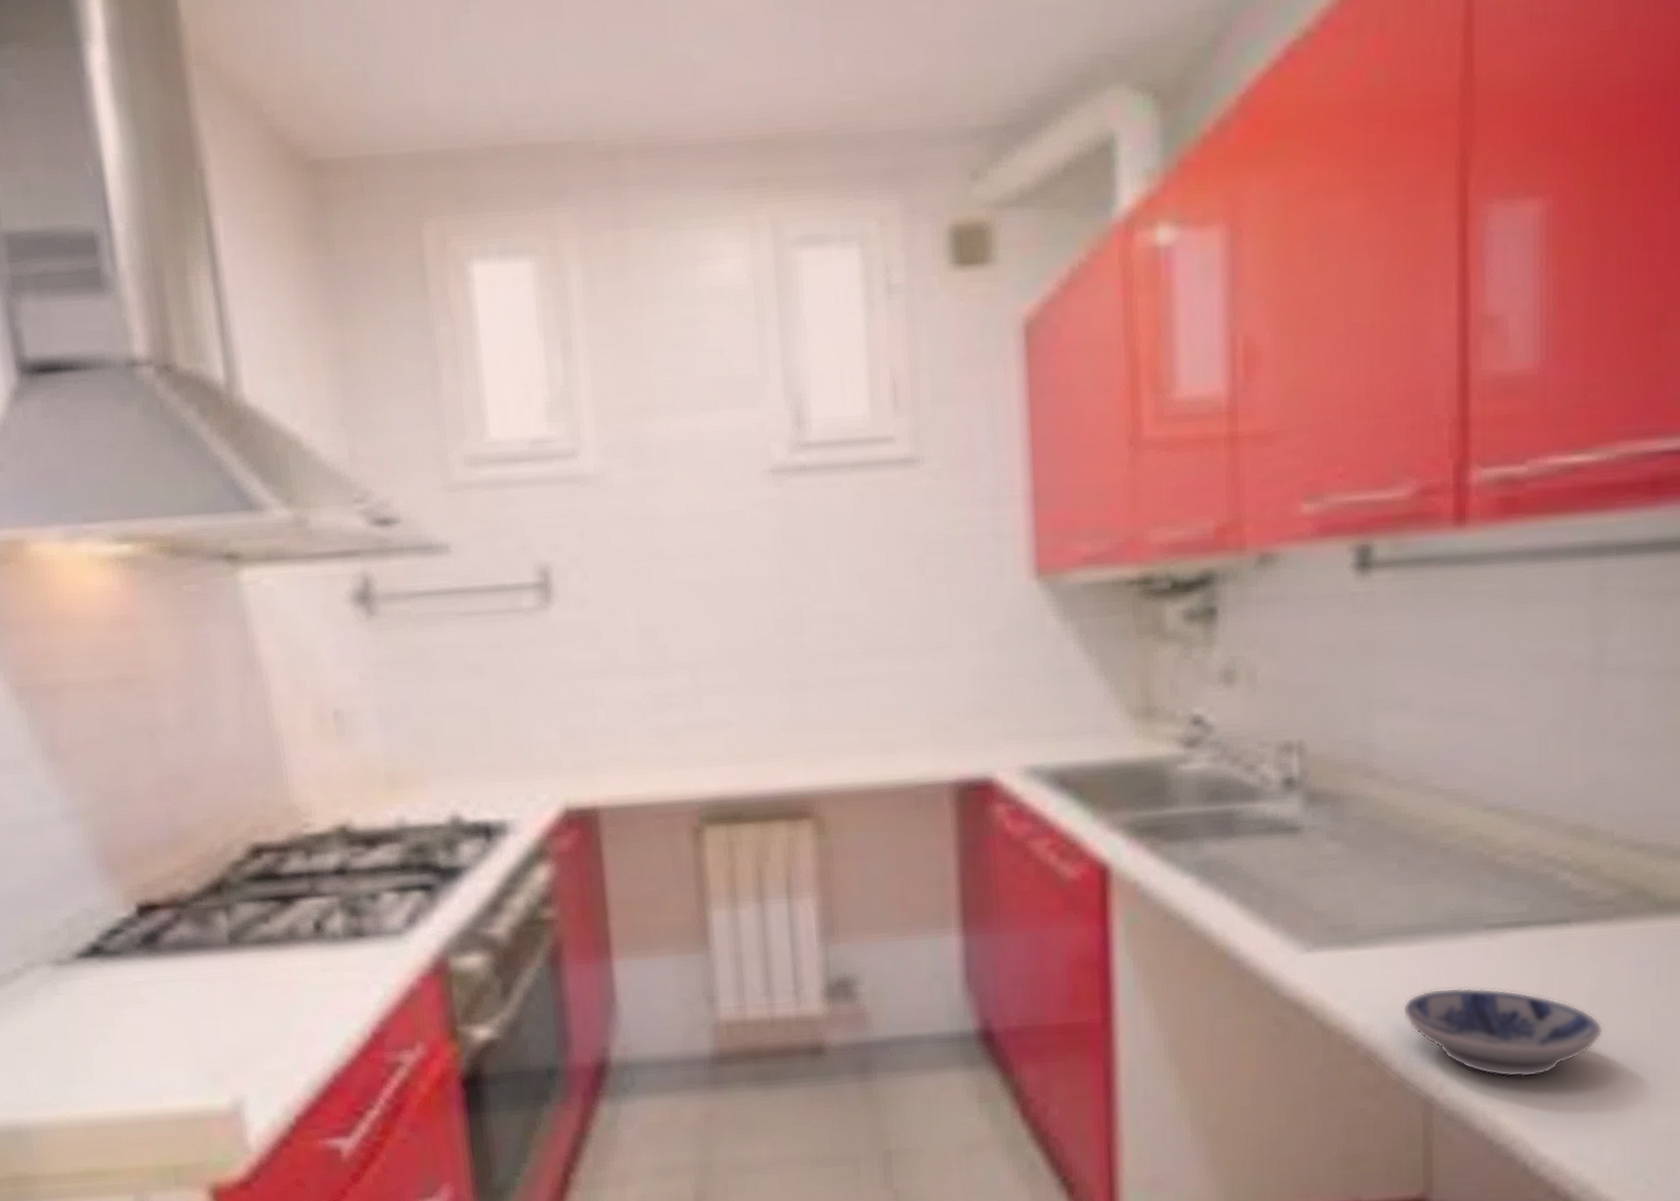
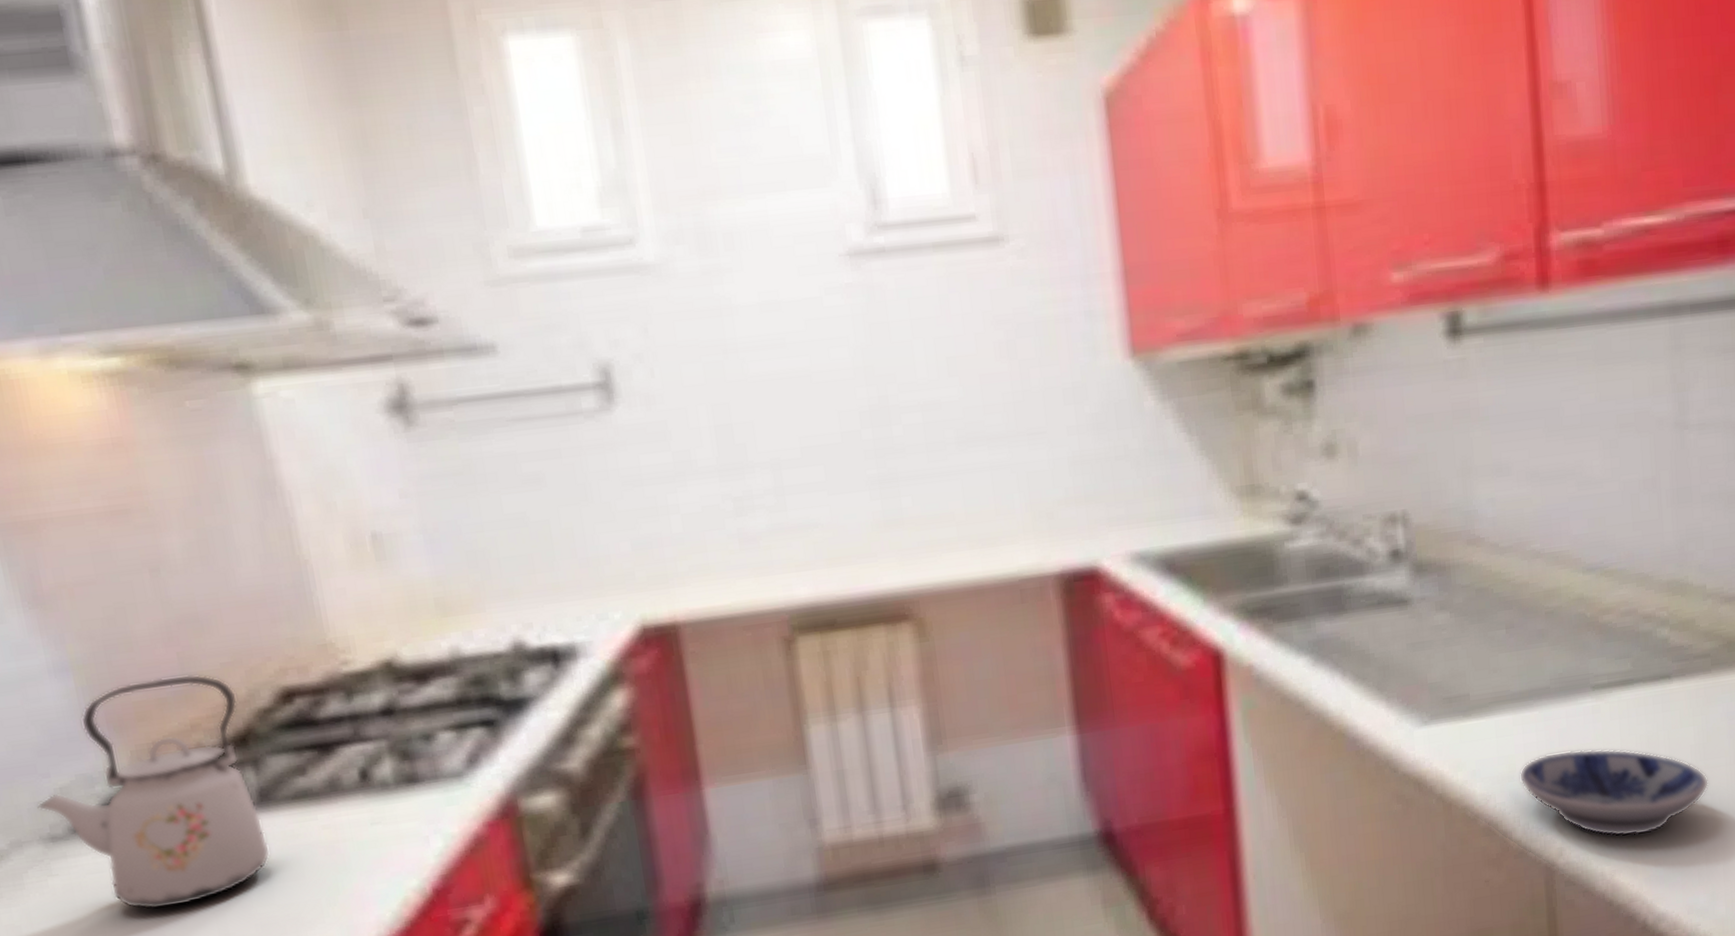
kettle: none [48,827,237,1031] -> present [37,674,271,910]

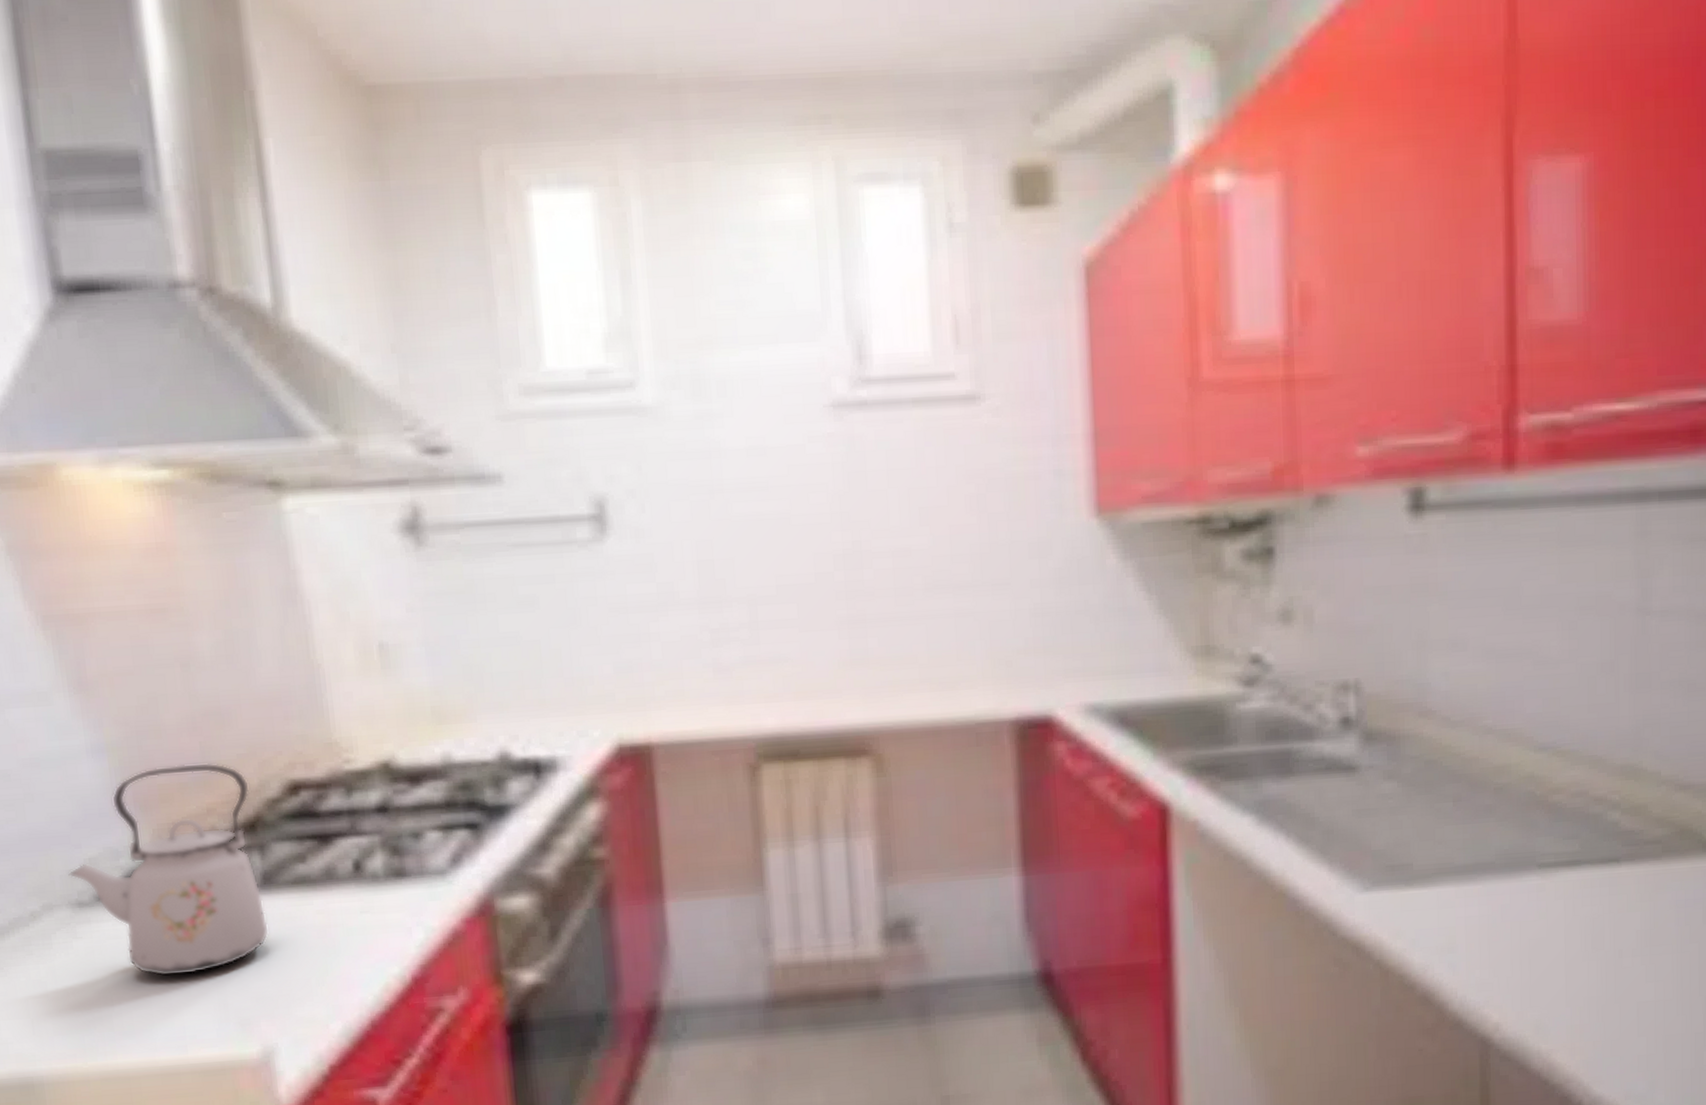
bowl: present [1519,749,1709,837] -> none [1459,926,1654,1017]

